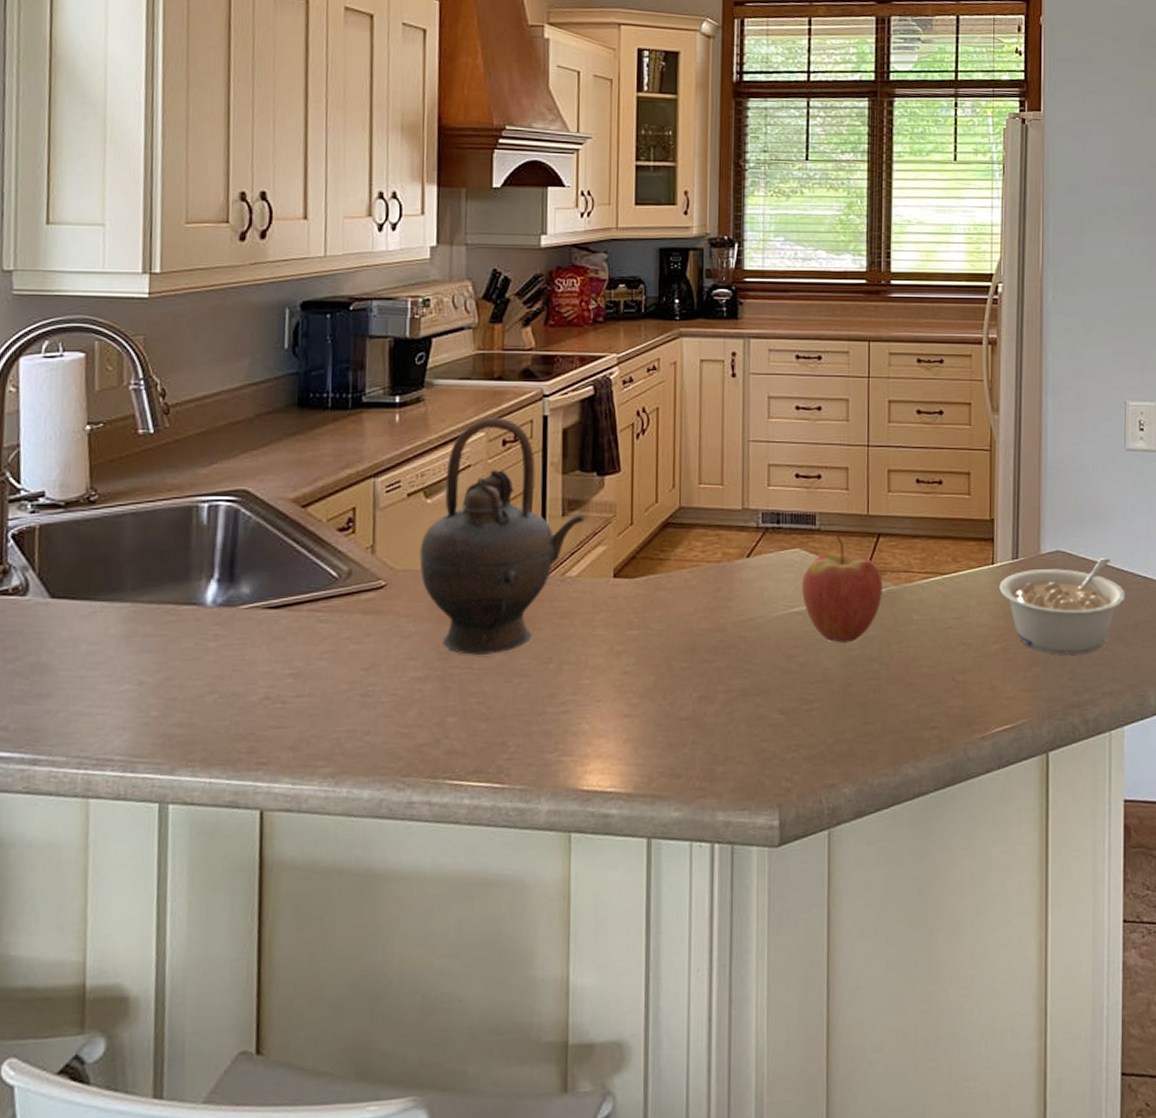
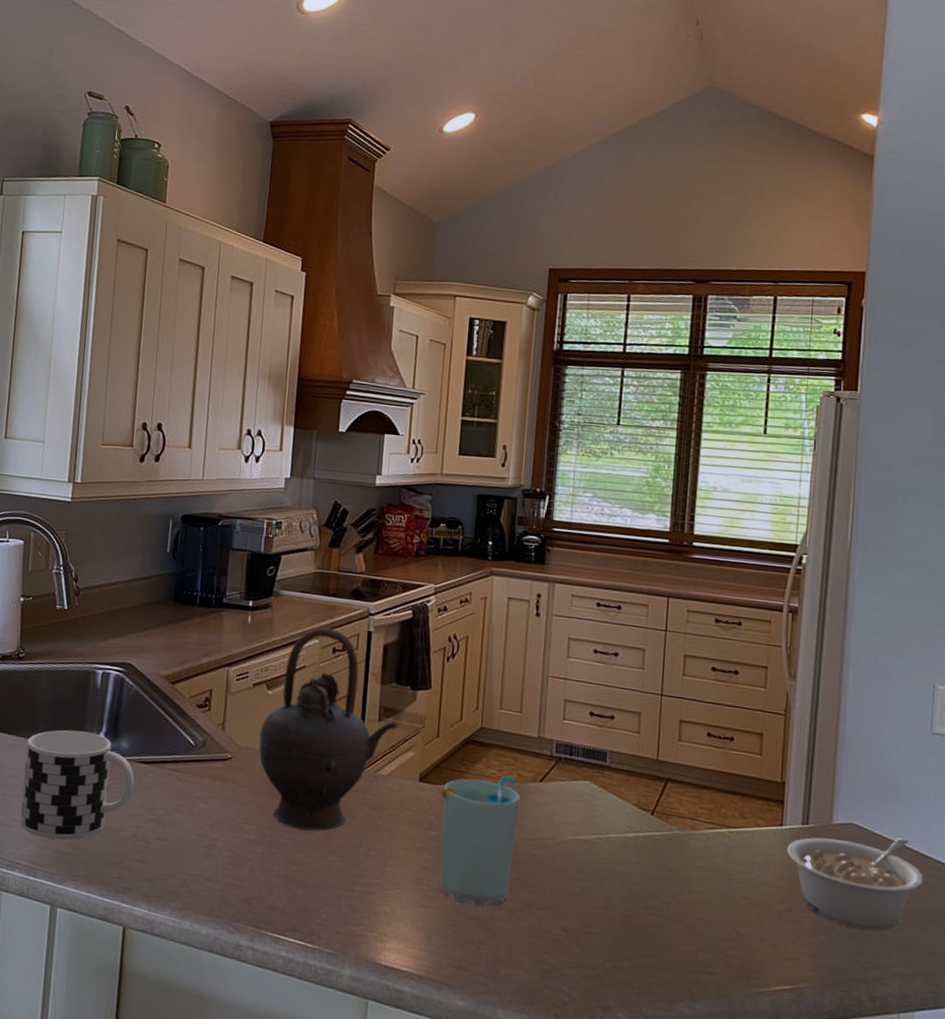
cup: none [108,581,262,722] -> present [20,730,135,840]
cup: none [639,556,728,704] -> present [440,775,521,906]
fruit: present [801,536,882,643] -> none [589,775,668,877]

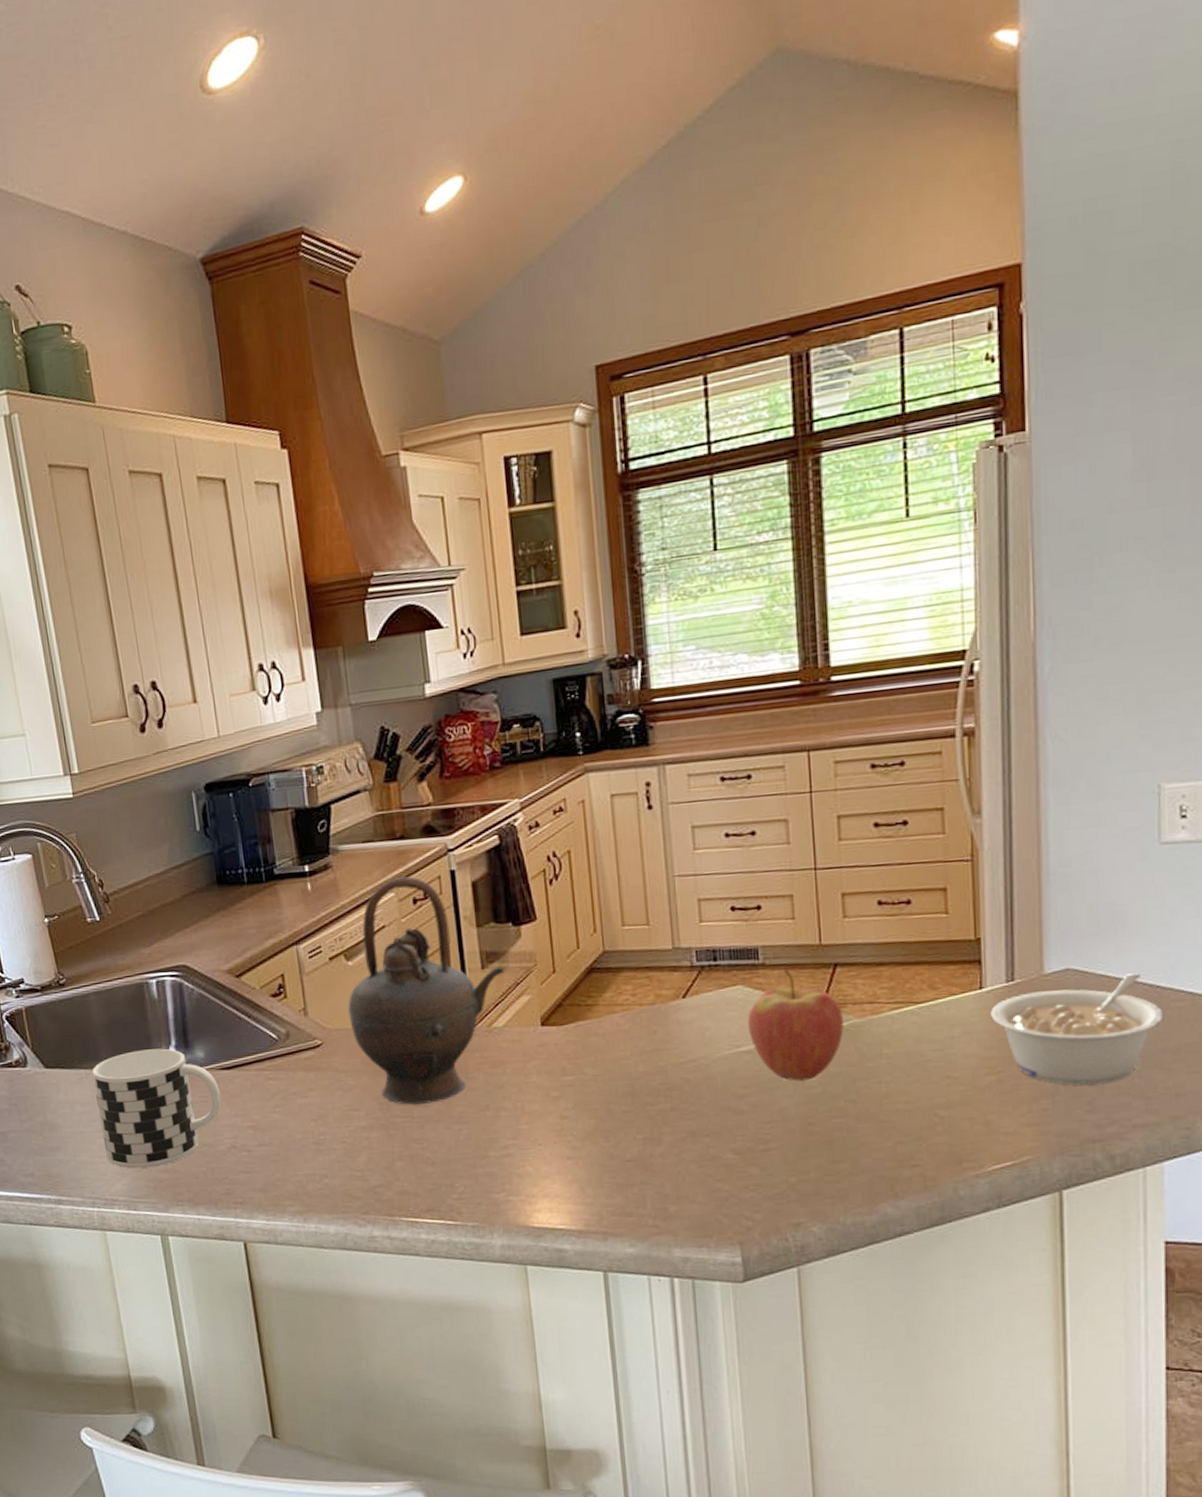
cup: present [440,775,521,906] -> none [568,998,666,1146]
fruit: none [589,775,668,877] -> present [747,969,844,1081]

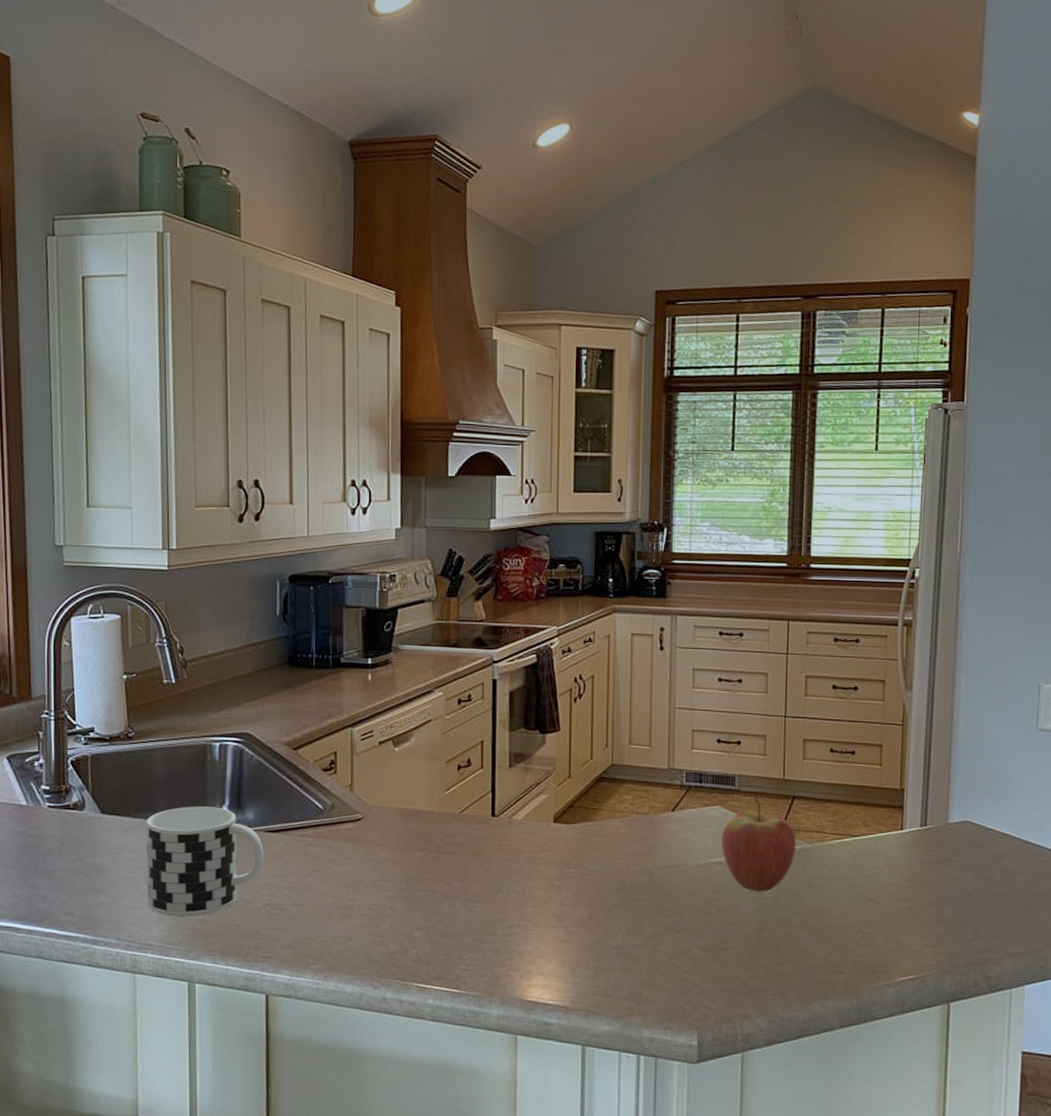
teapot: present [348,876,505,1105] -> none [389,679,529,881]
legume: present [991,973,1164,1085] -> none [907,830,1032,917]

